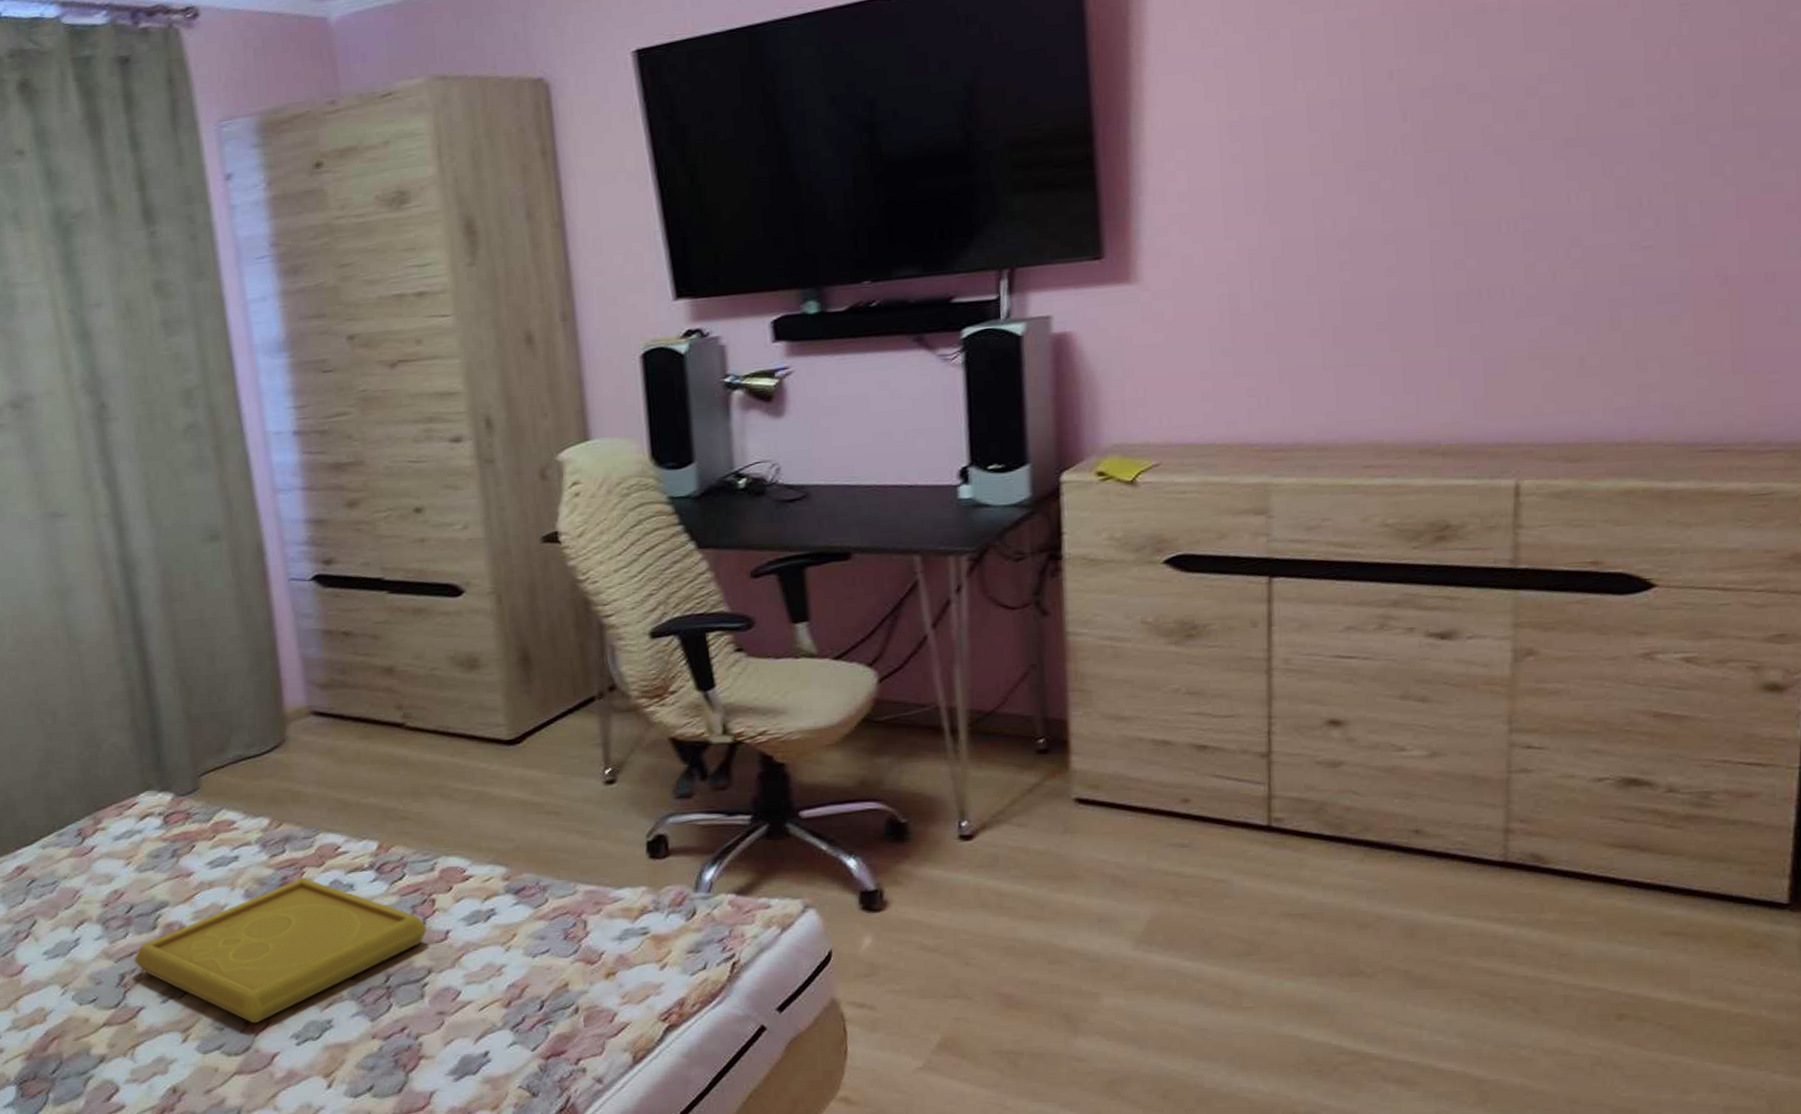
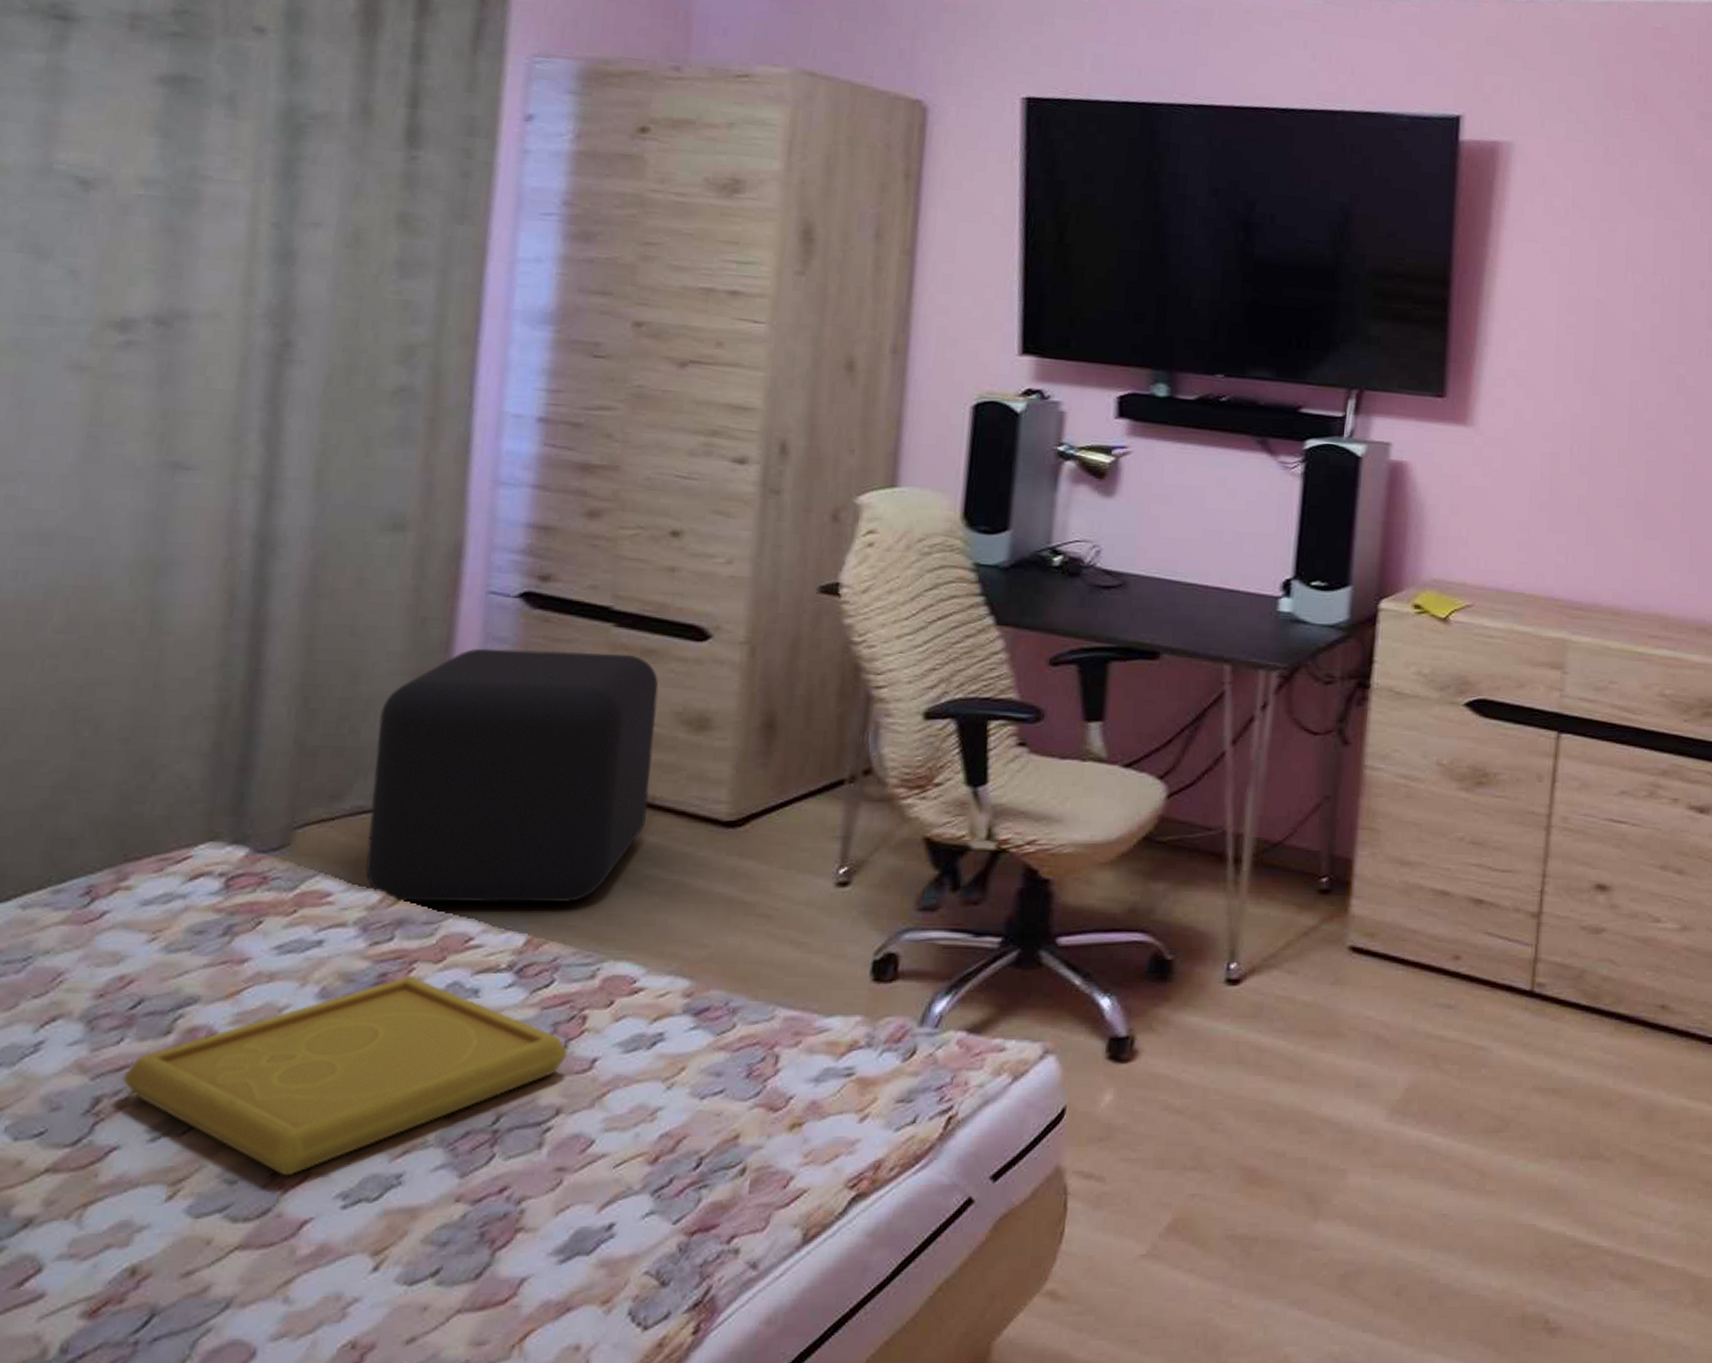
cube: none [235,615,446,824] -> present [365,648,659,903]

